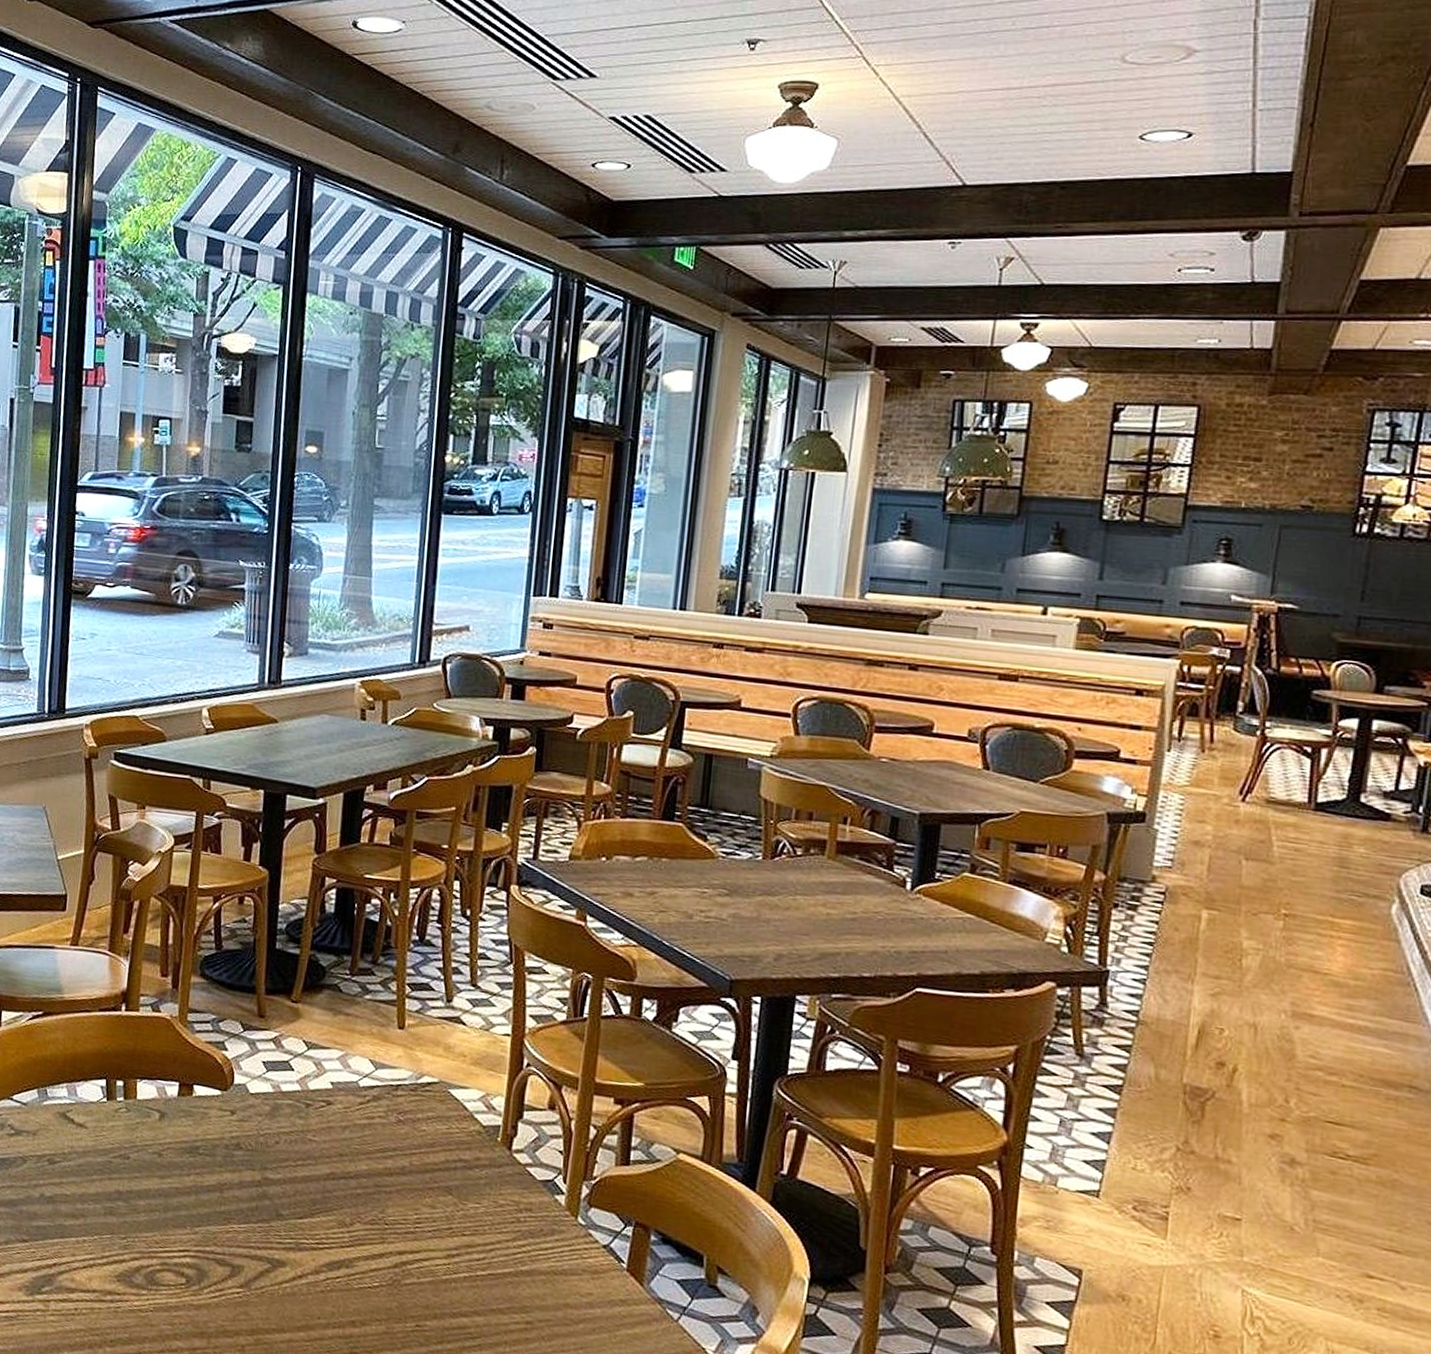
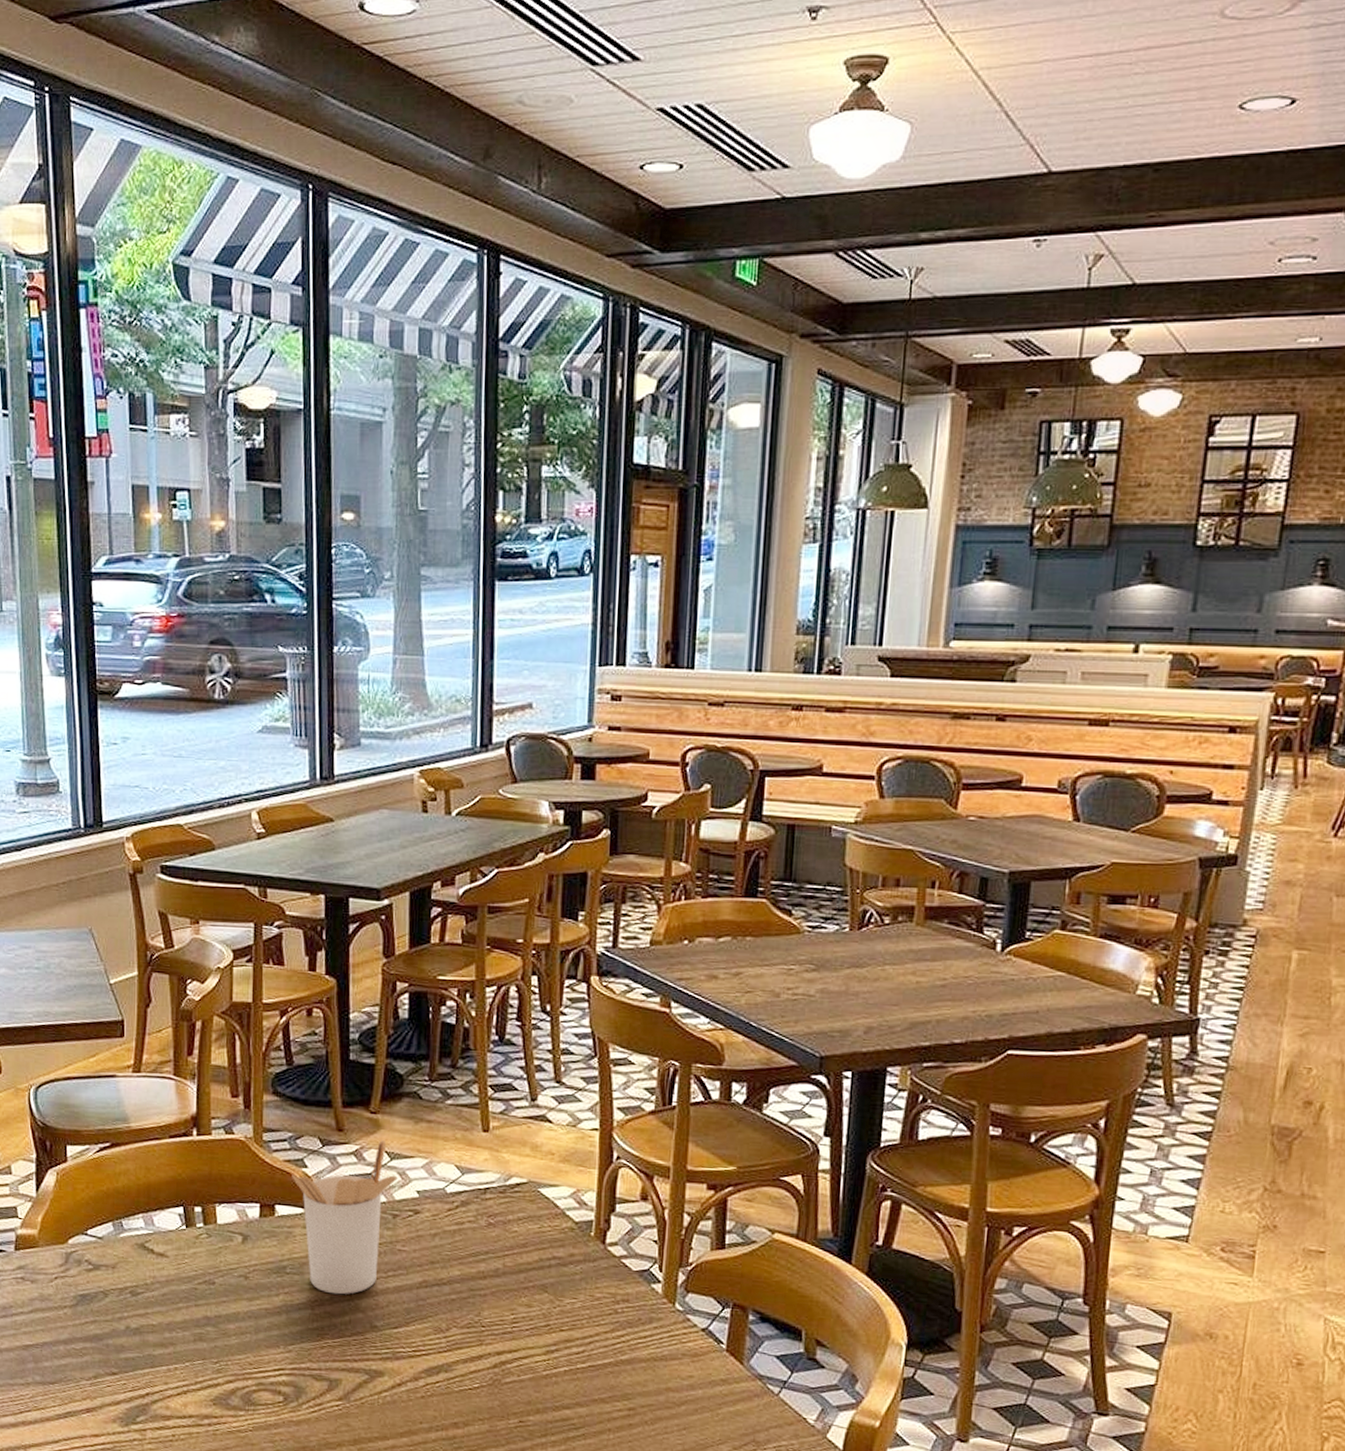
utensil holder: none [212,1028,313,1180] -> present [292,1139,398,1295]

